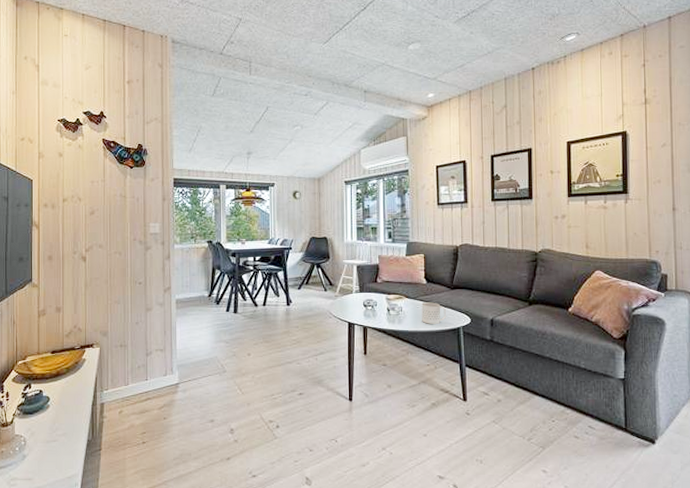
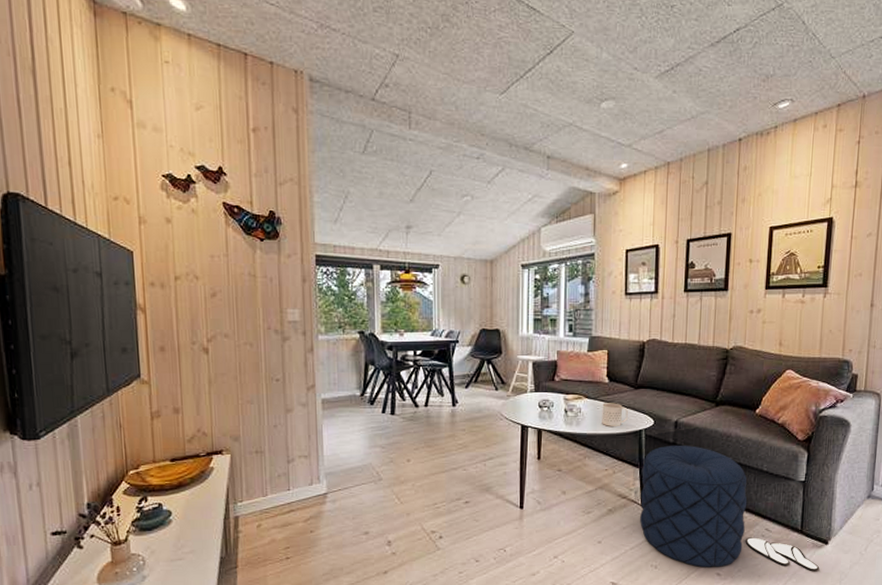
pouf: none [462,342,568,464] -> present [640,445,748,568]
slippers: none [569,434,649,472] -> present [745,537,820,572]

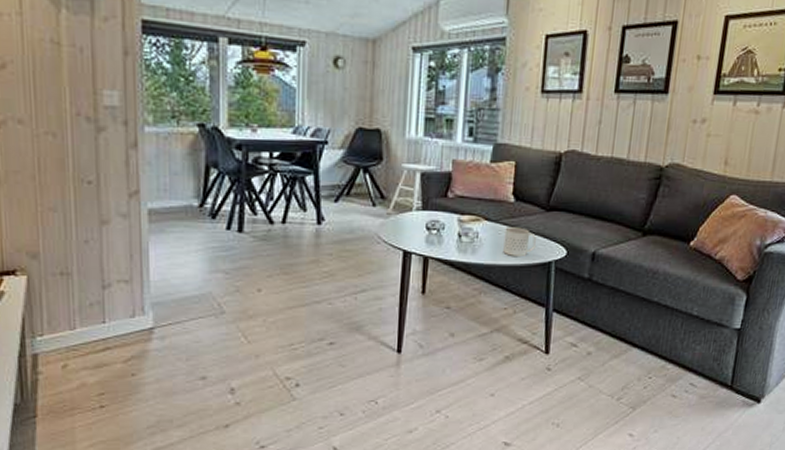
pouf: present [640,445,748,568] -> none [542,281,673,427]
slippers: present [745,537,820,572] -> none [665,393,749,434]

